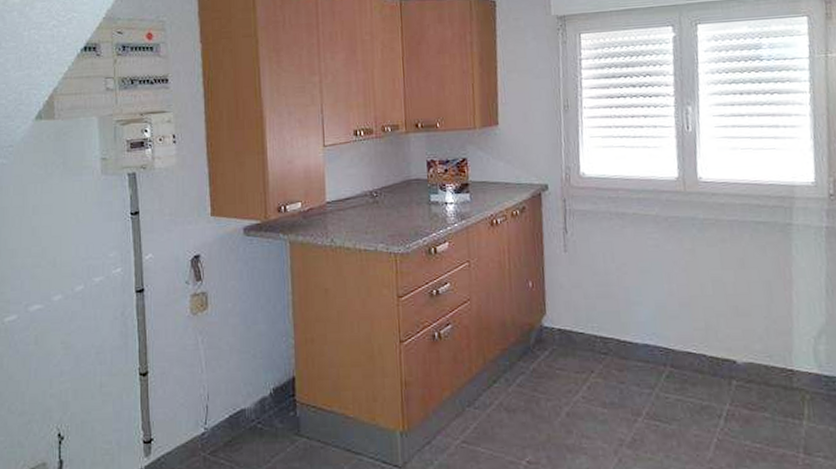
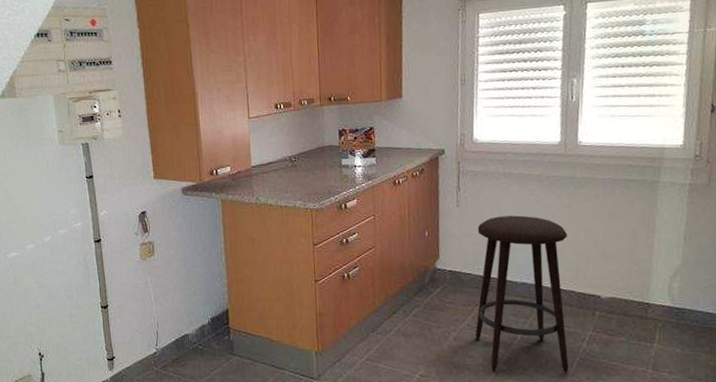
stool: none [589,262,706,459] -> present [475,215,569,373]

